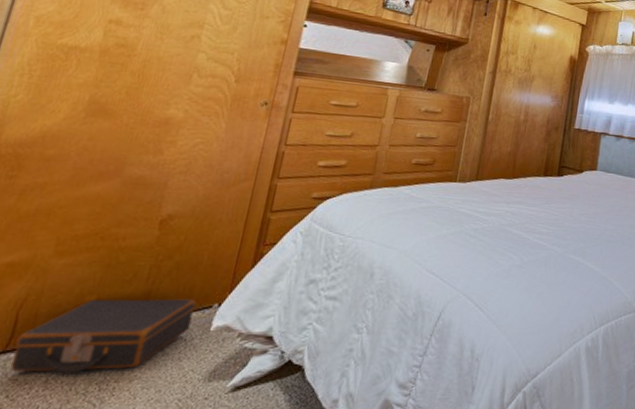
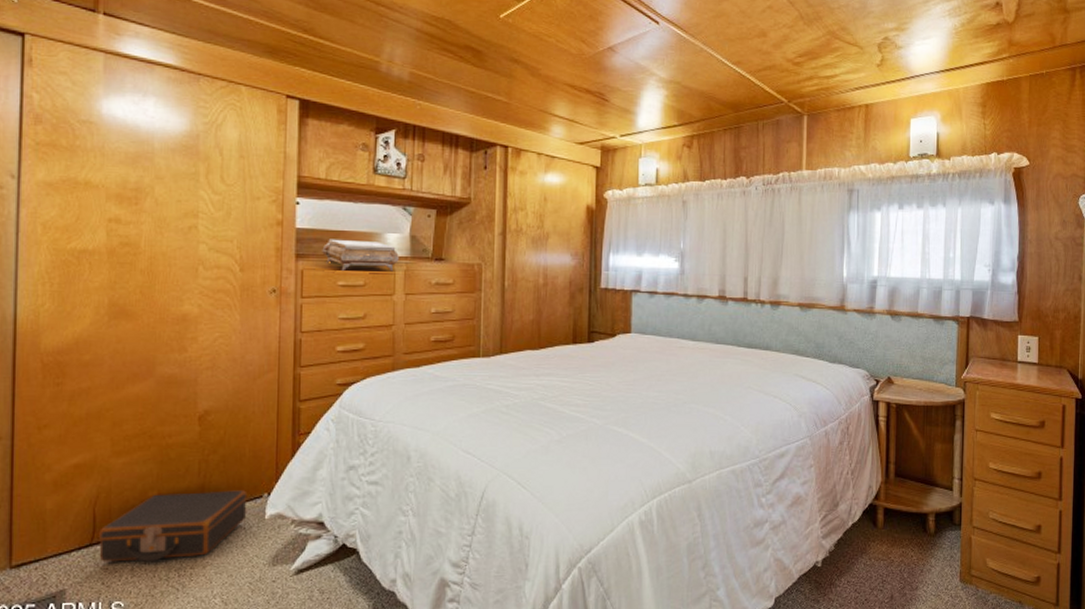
jewelry box: none [320,61,394,97] -> present [322,239,399,272]

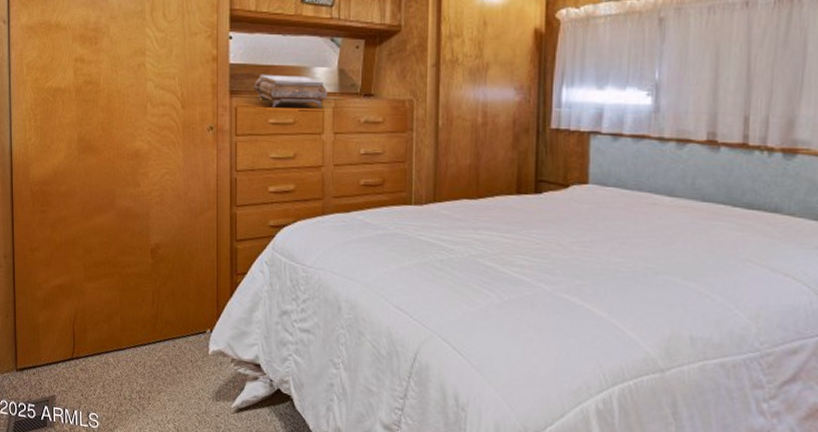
suitcase: present [99,490,248,562] -> none [78,319,193,382]

